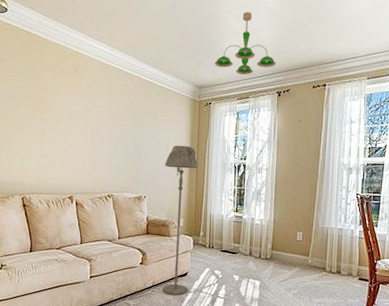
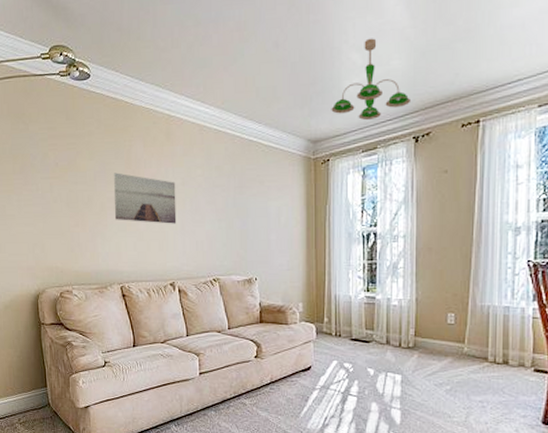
wall art: none [21,96,80,145] -> present [113,172,177,224]
floor lamp: present [162,145,198,296] -> none [277,214,317,394]

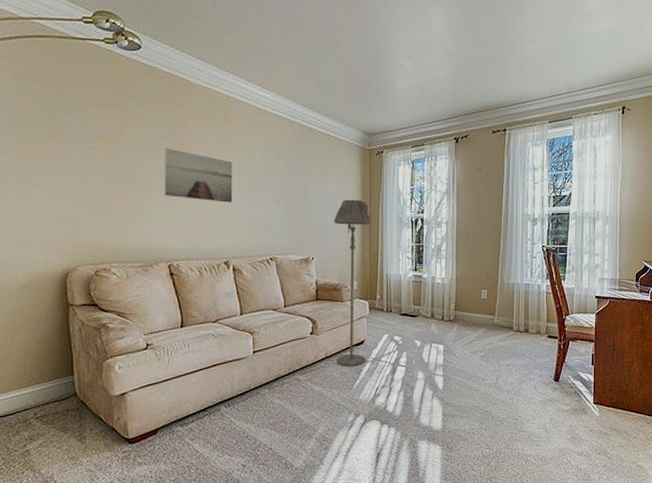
floor lamp: none [277,214,317,394] -> present [334,199,371,367]
ceiling light fixture: present [331,38,412,120] -> none [385,50,453,120]

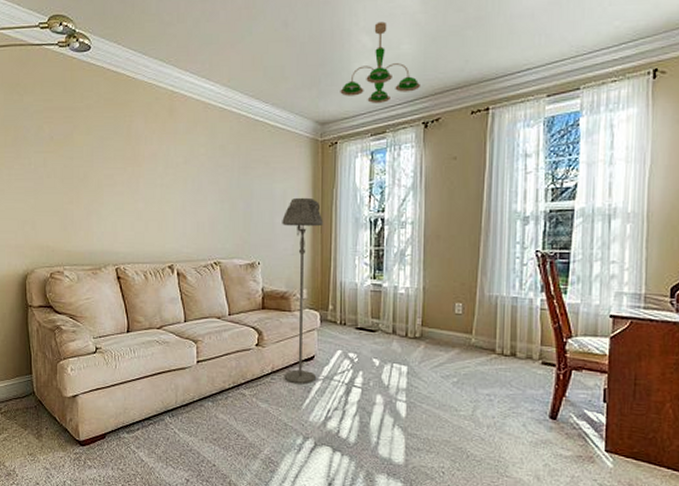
wall art: present [164,148,233,203] -> none [111,149,177,204]
ceiling light fixture: none [385,50,453,120] -> present [340,21,421,103]

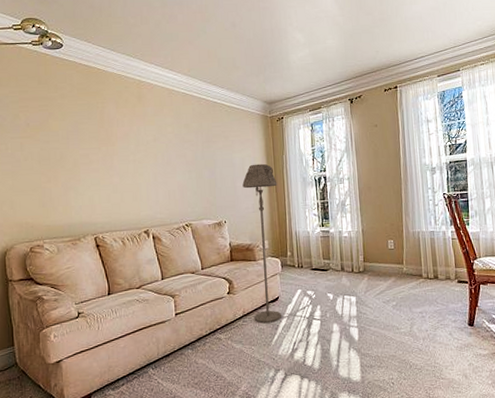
ceiling light fixture: present [340,21,421,103] -> none [282,22,345,85]

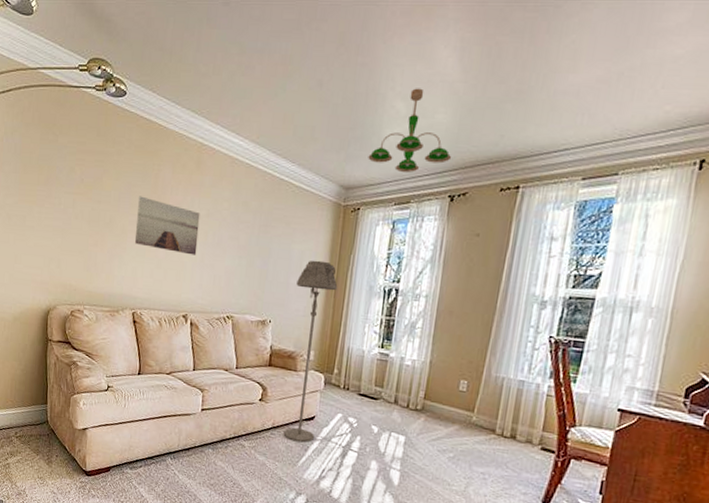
wall art: none [86,131,149,177] -> present [134,196,200,256]
ceiling light fixture: none [282,22,345,85] -> present [368,88,452,172]

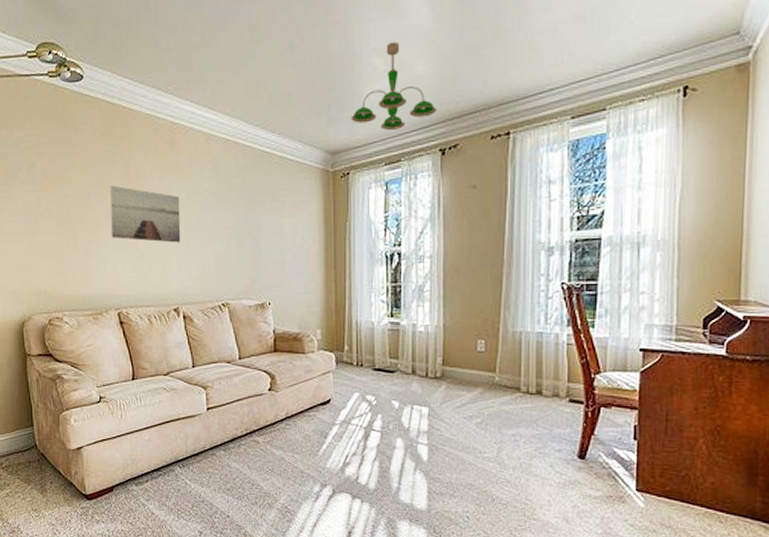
floor lamp: present [283,260,338,442] -> none [293,232,337,430]

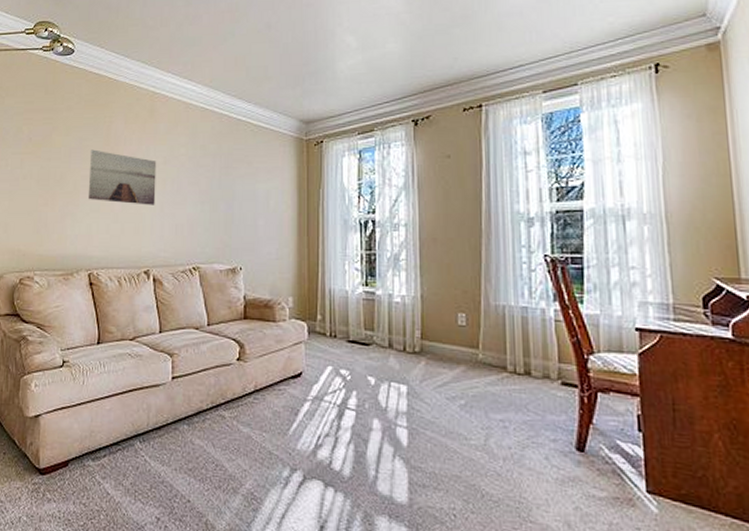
ceiling light fixture: present [351,42,438,130] -> none [325,22,409,101]

